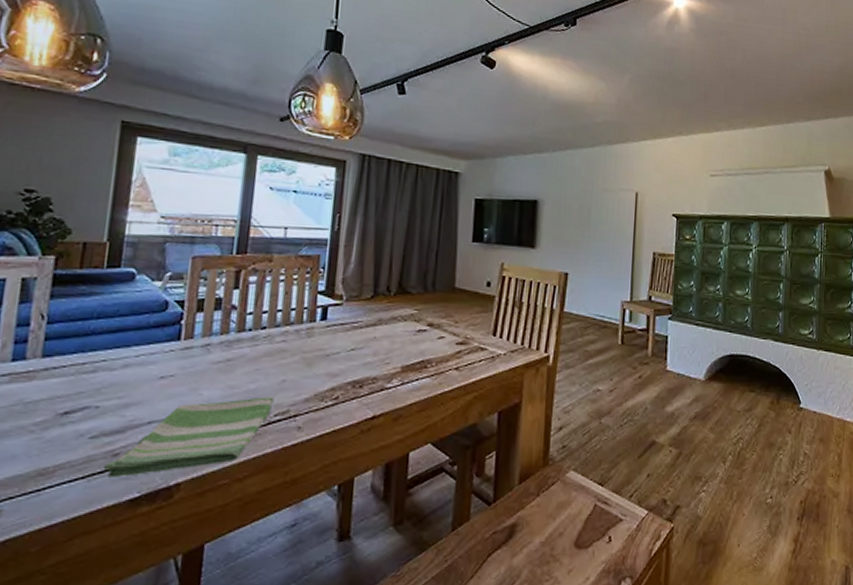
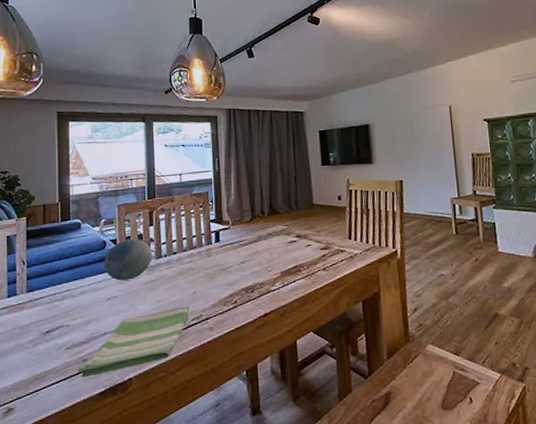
decorative ball: none [161,301,232,356] -> present [103,238,152,281]

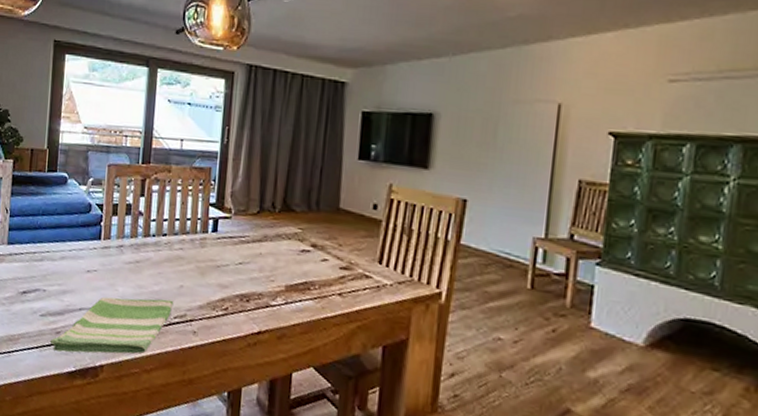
decorative ball: present [103,238,152,281] -> none [86,206,140,255]

